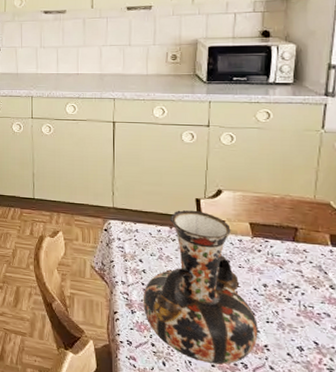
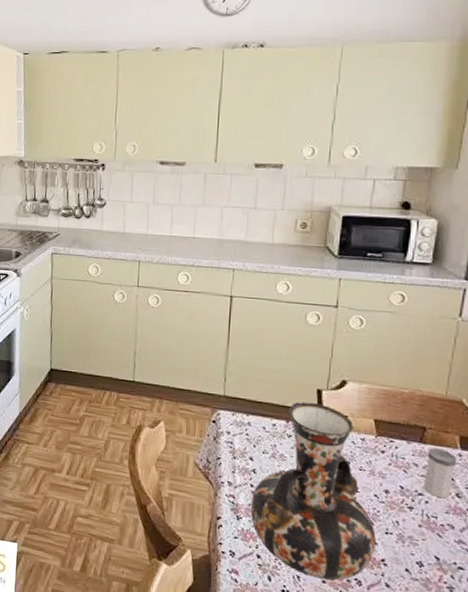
salt shaker: none [298,245,329,291] -> present [423,447,457,499]

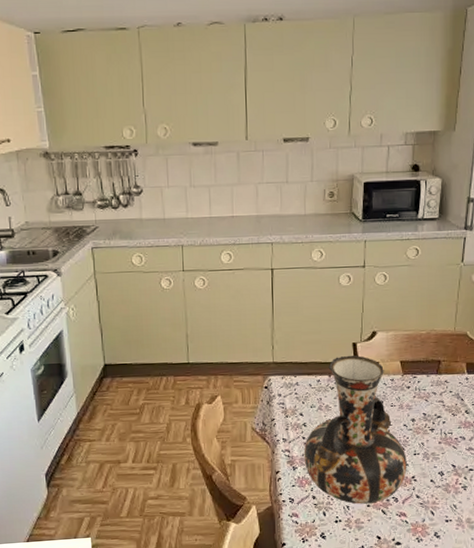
salt shaker: present [423,447,457,499] -> none [440,376,465,417]

